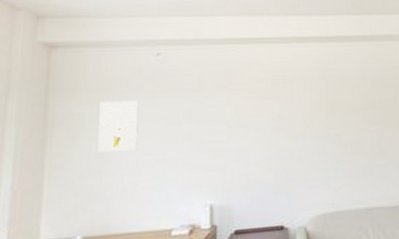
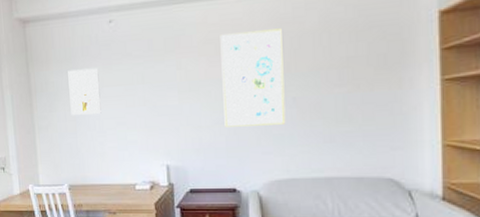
wall art: none [271,73,331,163] -> present [220,28,286,127]

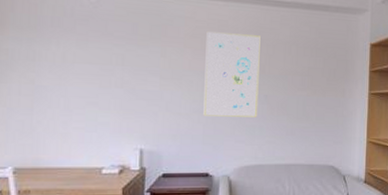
wall art: present [68,68,102,115] -> none [28,39,71,91]

